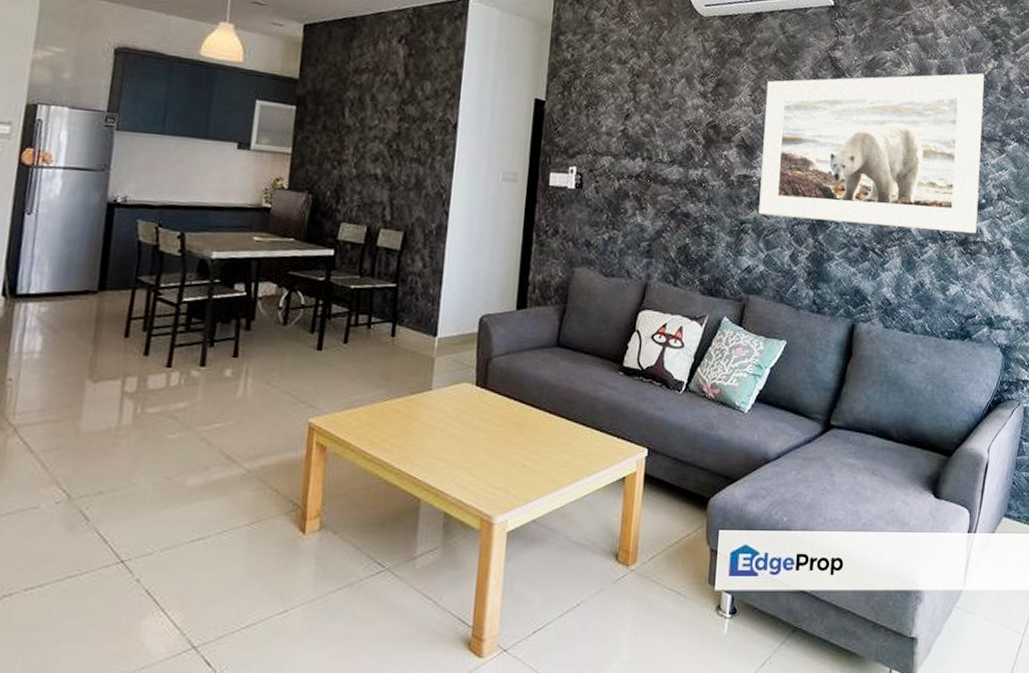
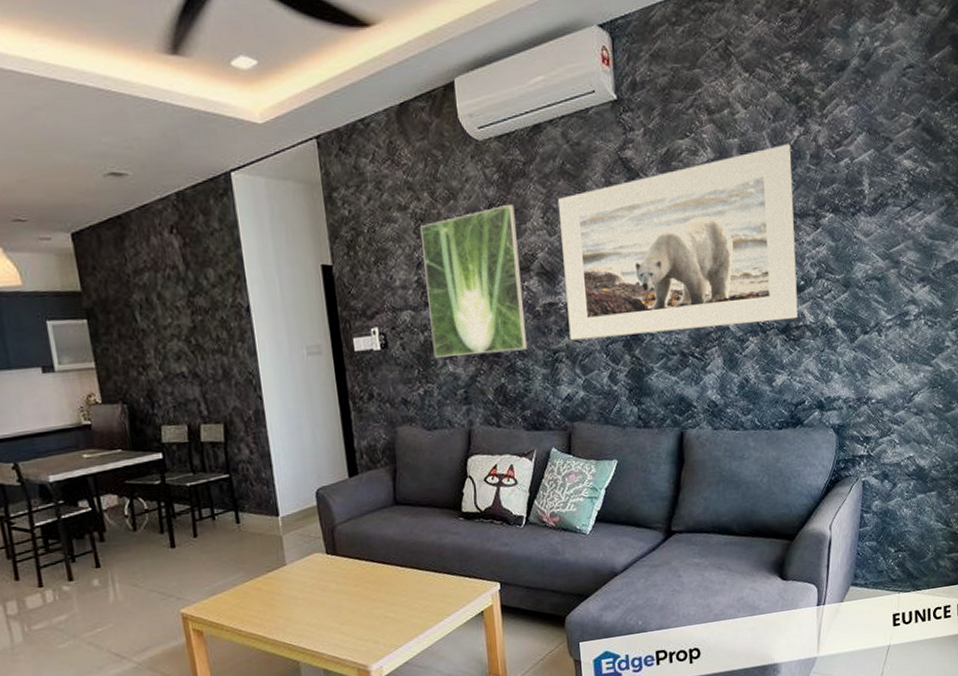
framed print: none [625,77,726,215] -> present [420,205,528,358]

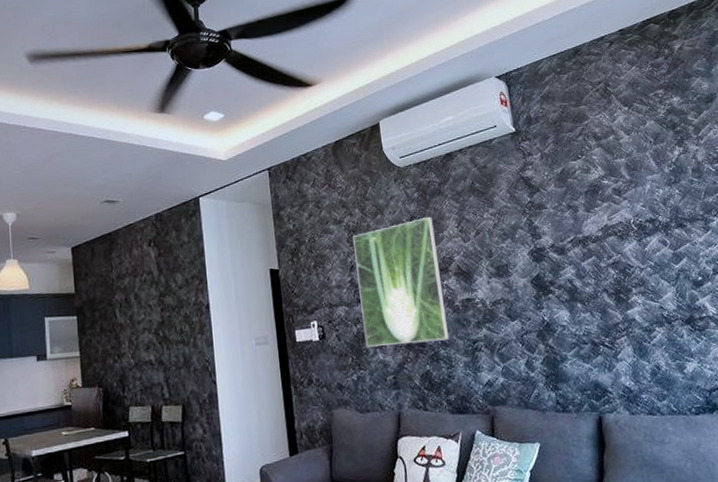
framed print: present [558,144,798,341] -> none [470,161,701,332]

